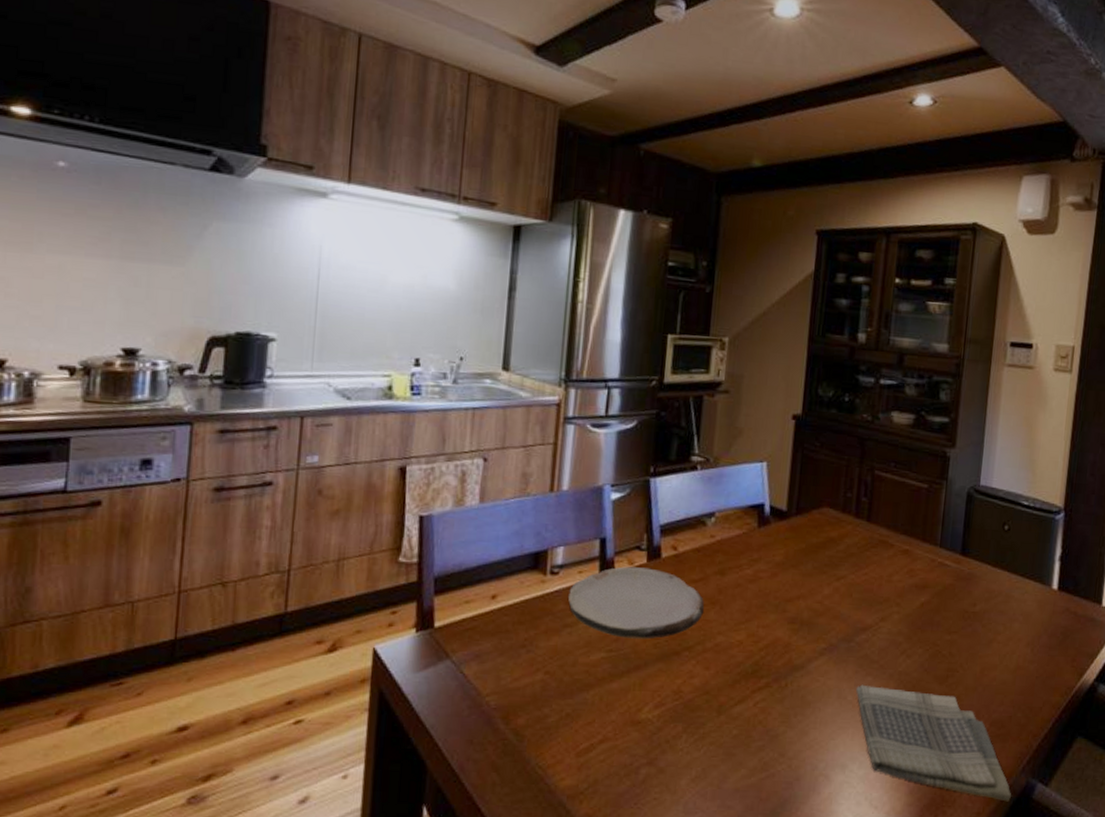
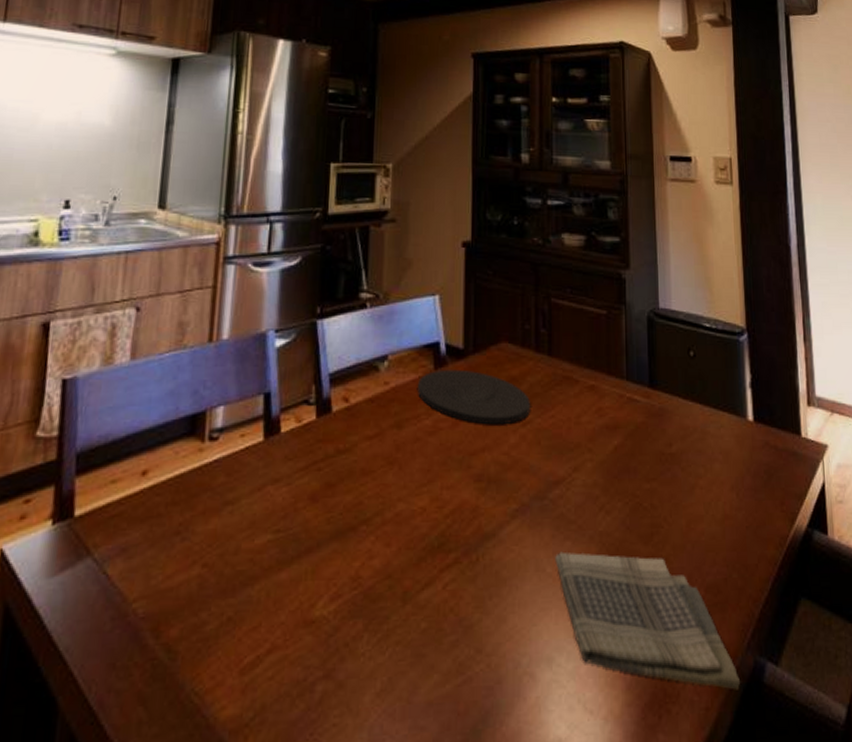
plate: present [568,566,705,639] -> none [229,425,382,514]
plate: none [741,527,846,578] -> present [418,369,530,425]

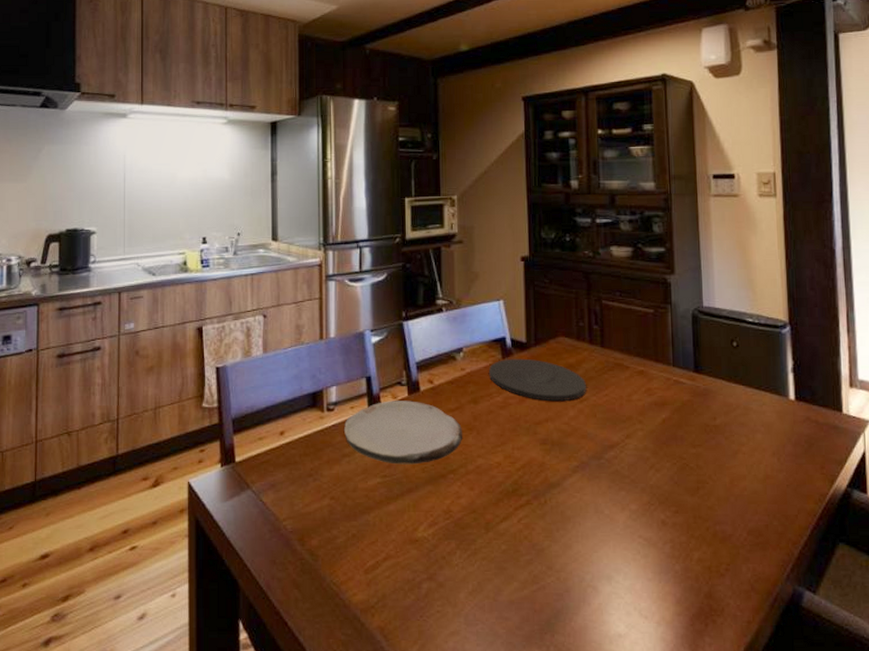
plate: none [229,425,382,514] -> present [344,401,463,465]
dish towel: present [555,551,741,690] -> none [612,499,781,610]

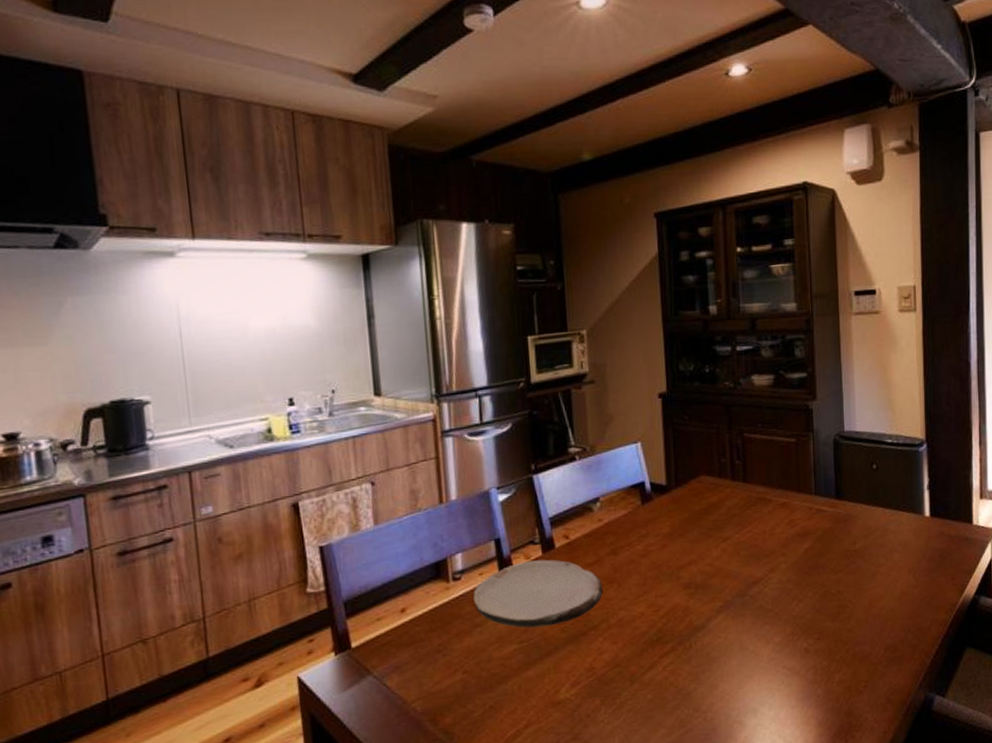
plate: present [489,358,586,402] -> none [628,502,729,544]

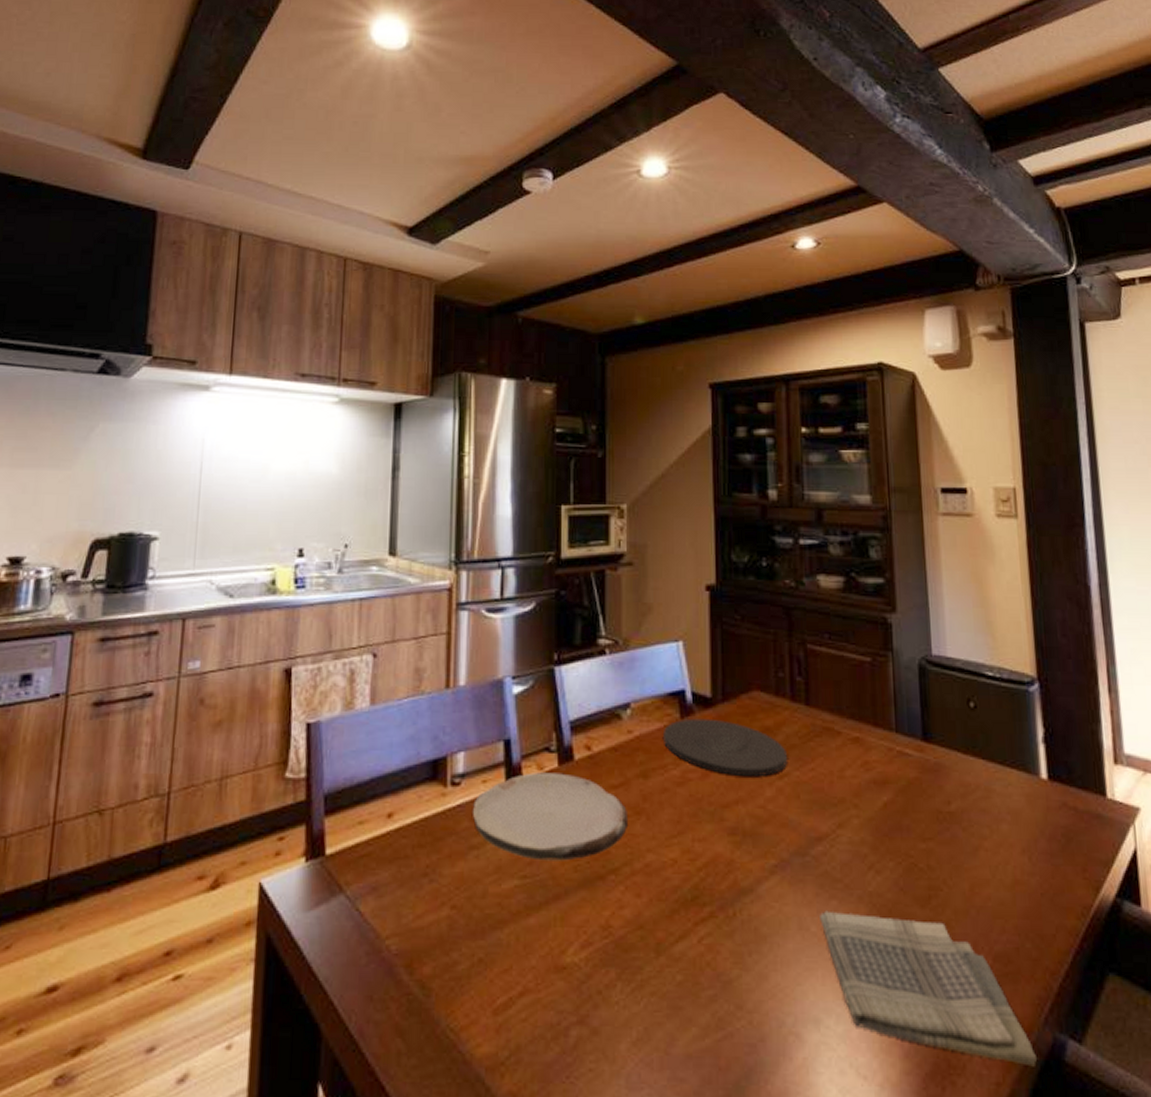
plate: none [628,502,729,544] -> present [664,718,787,777]
dish towel: none [756,630,914,718] -> present [820,910,1038,1067]

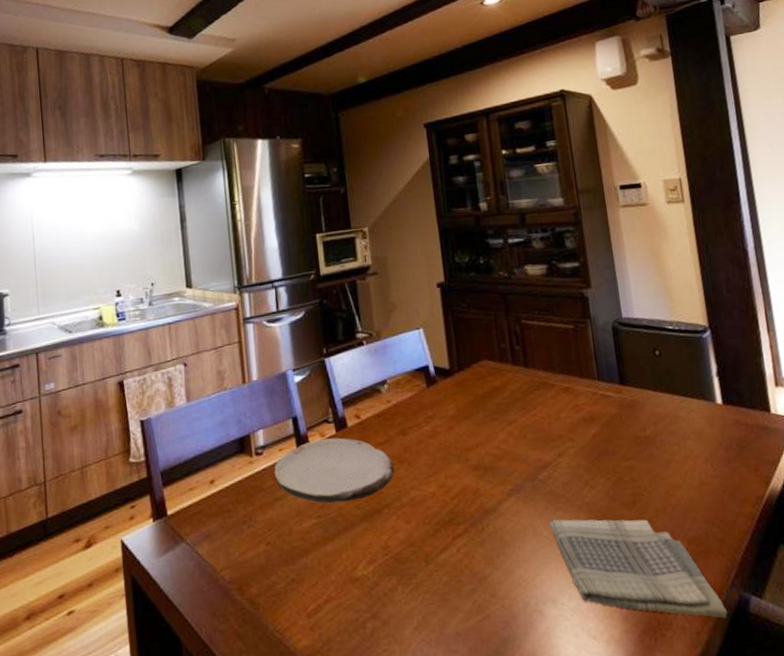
plate: present [664,718,787,777] -> none [415,385,514,427]

